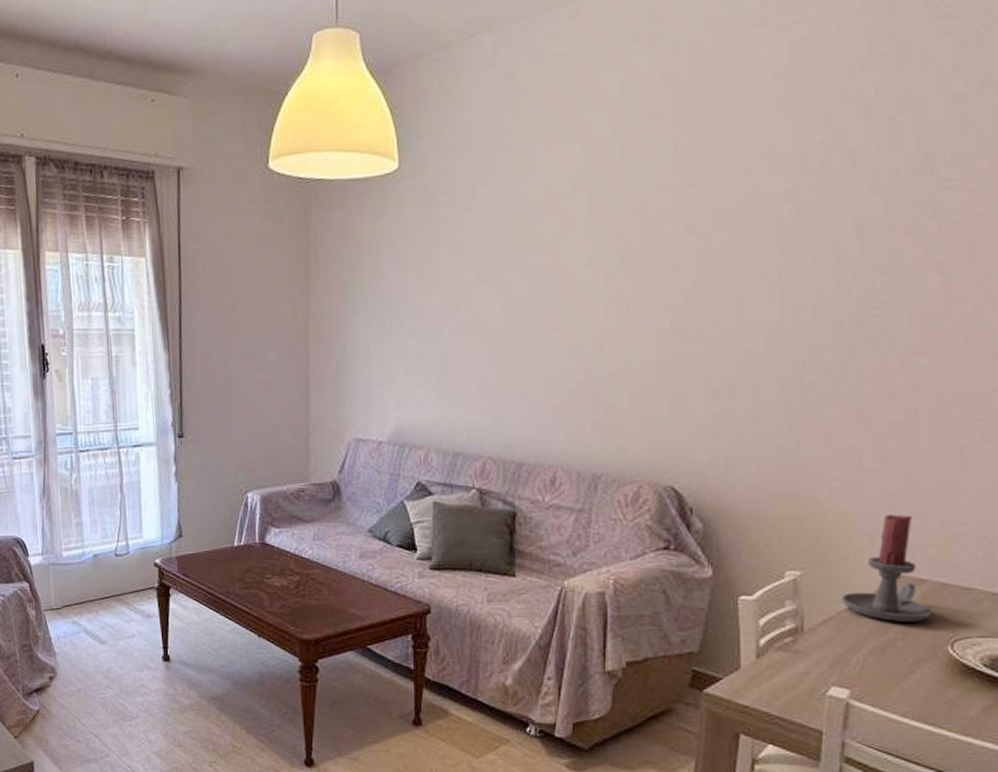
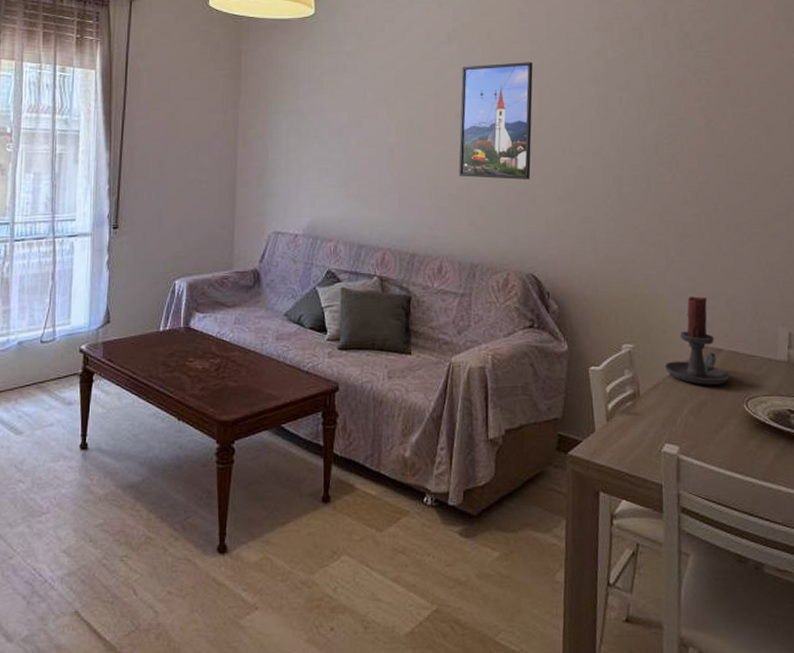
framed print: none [581,213,689,370] -> present [459,62,533,179]

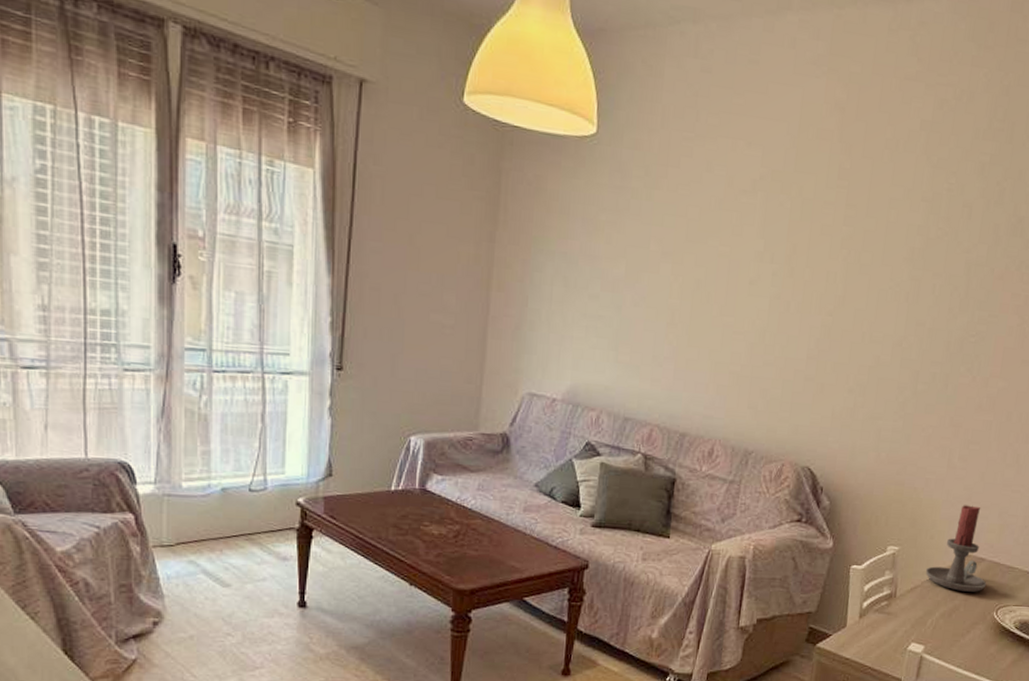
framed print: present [459,62,533,179] -> none [745,224,845,365]

